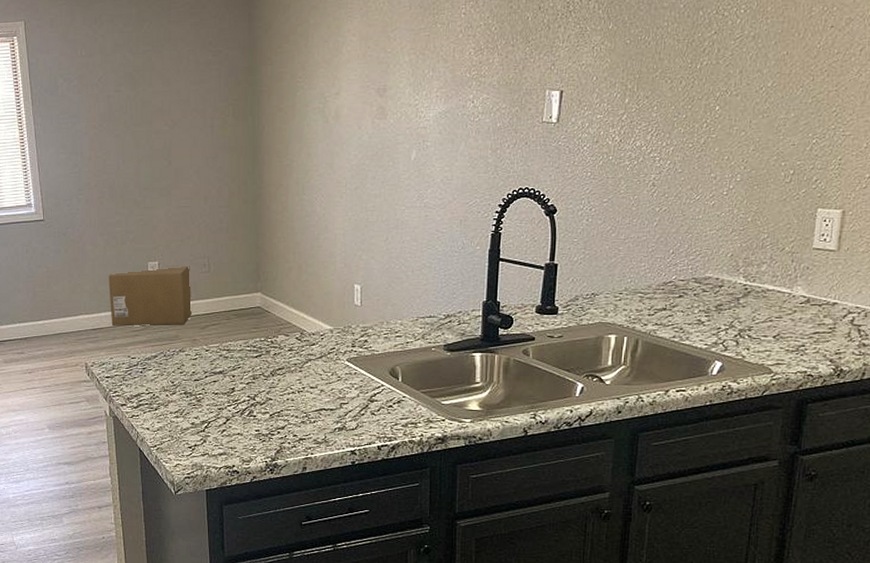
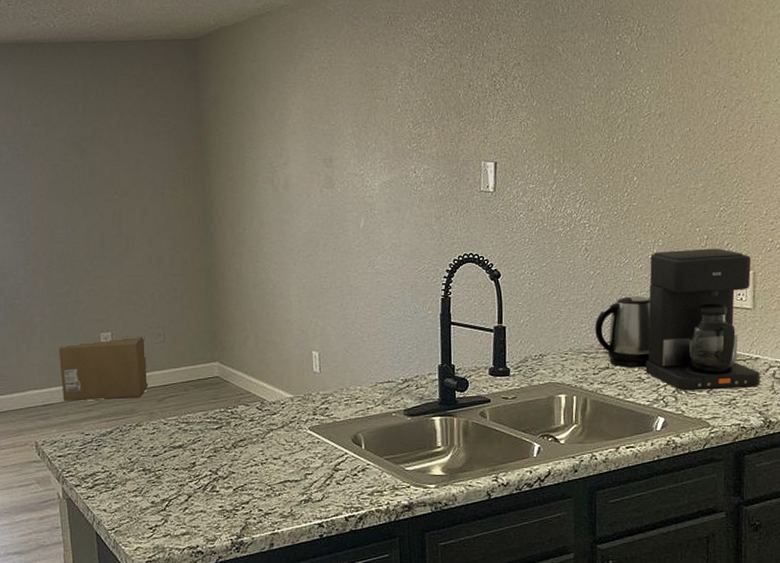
kettle: none [655,234,720,310] -> present [595,296,651,368]
coffee maker: none [706,184,842,335] -> present [645,248,760,391]

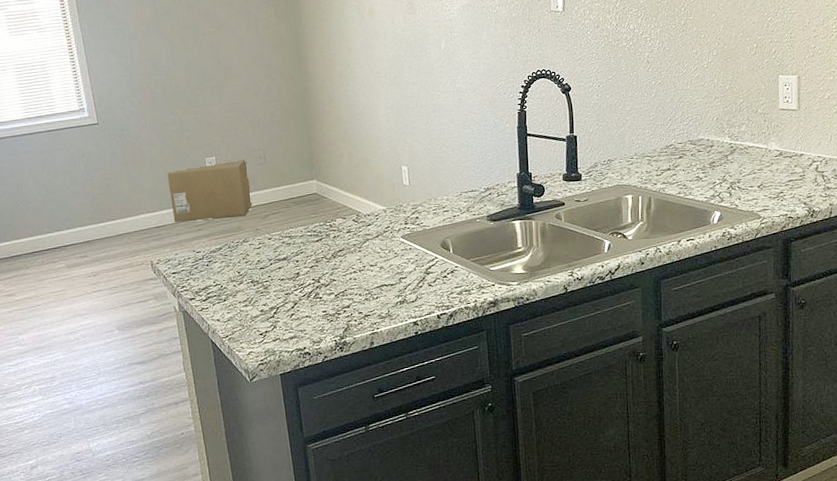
kettle: present [595,296,651,368] -> none [657,102,707,169]
coffee maker: present [645,248,760,391] -> none [702,55,805,187]

